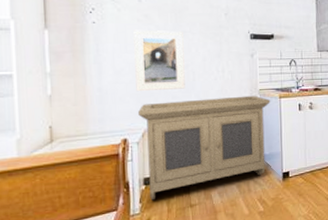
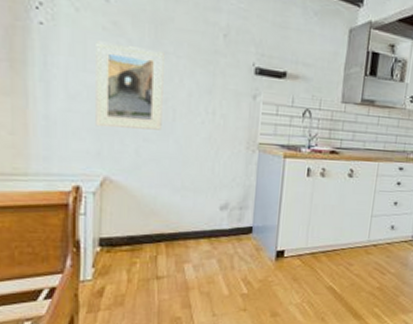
storage cabinet: present [138,95,270,201] -> none [97,144,272,266]

